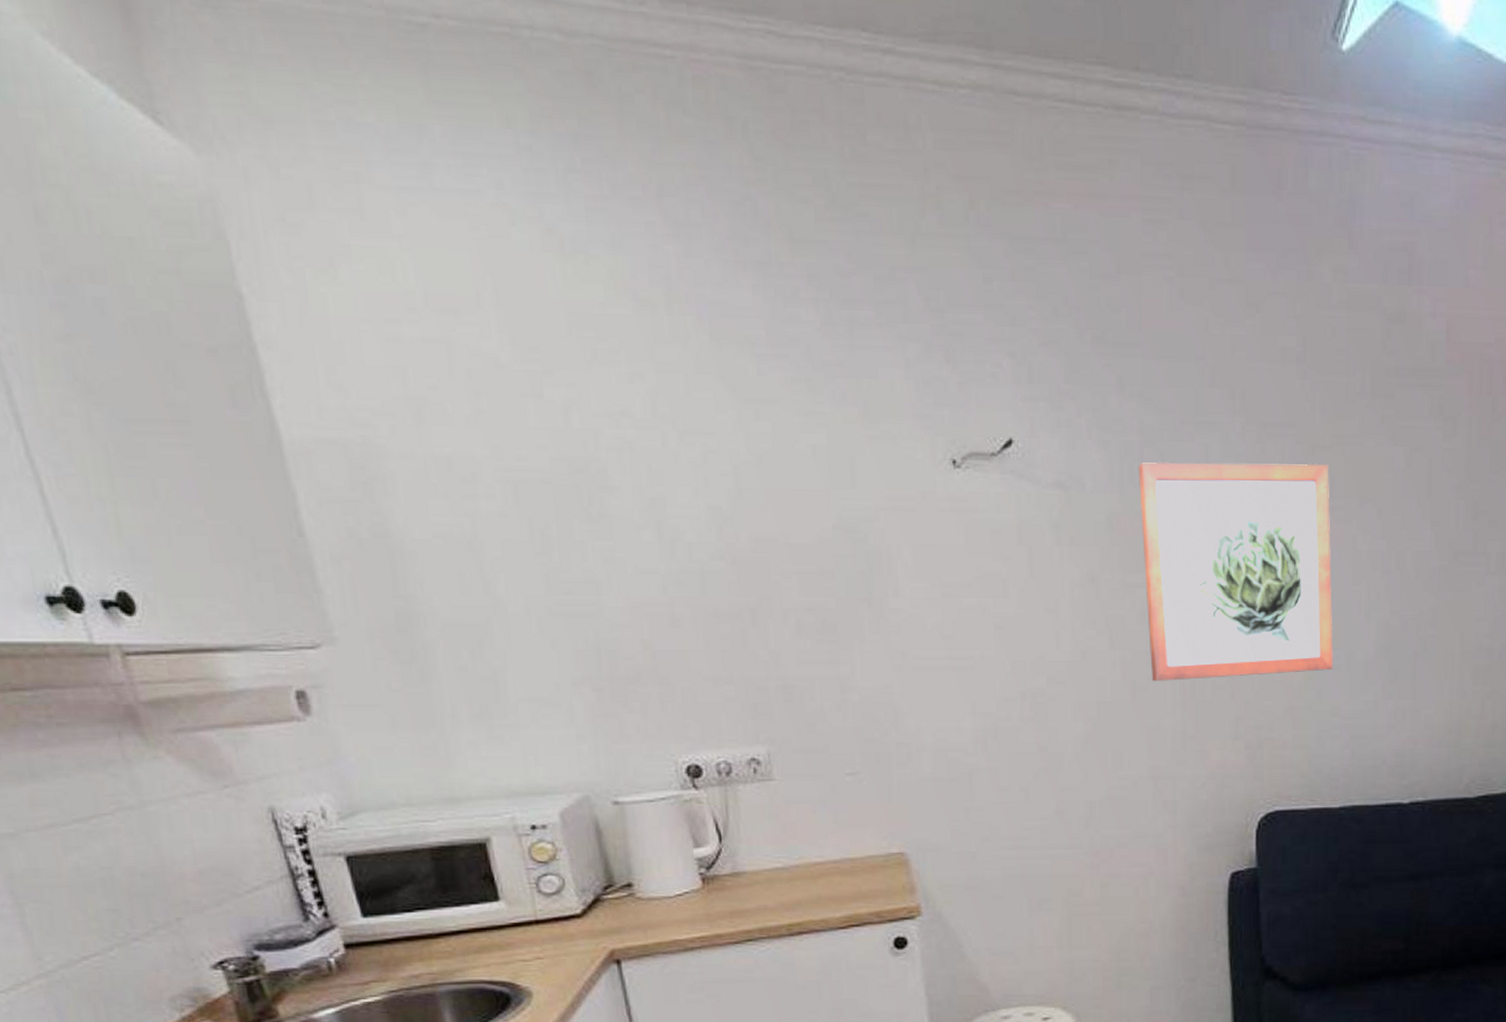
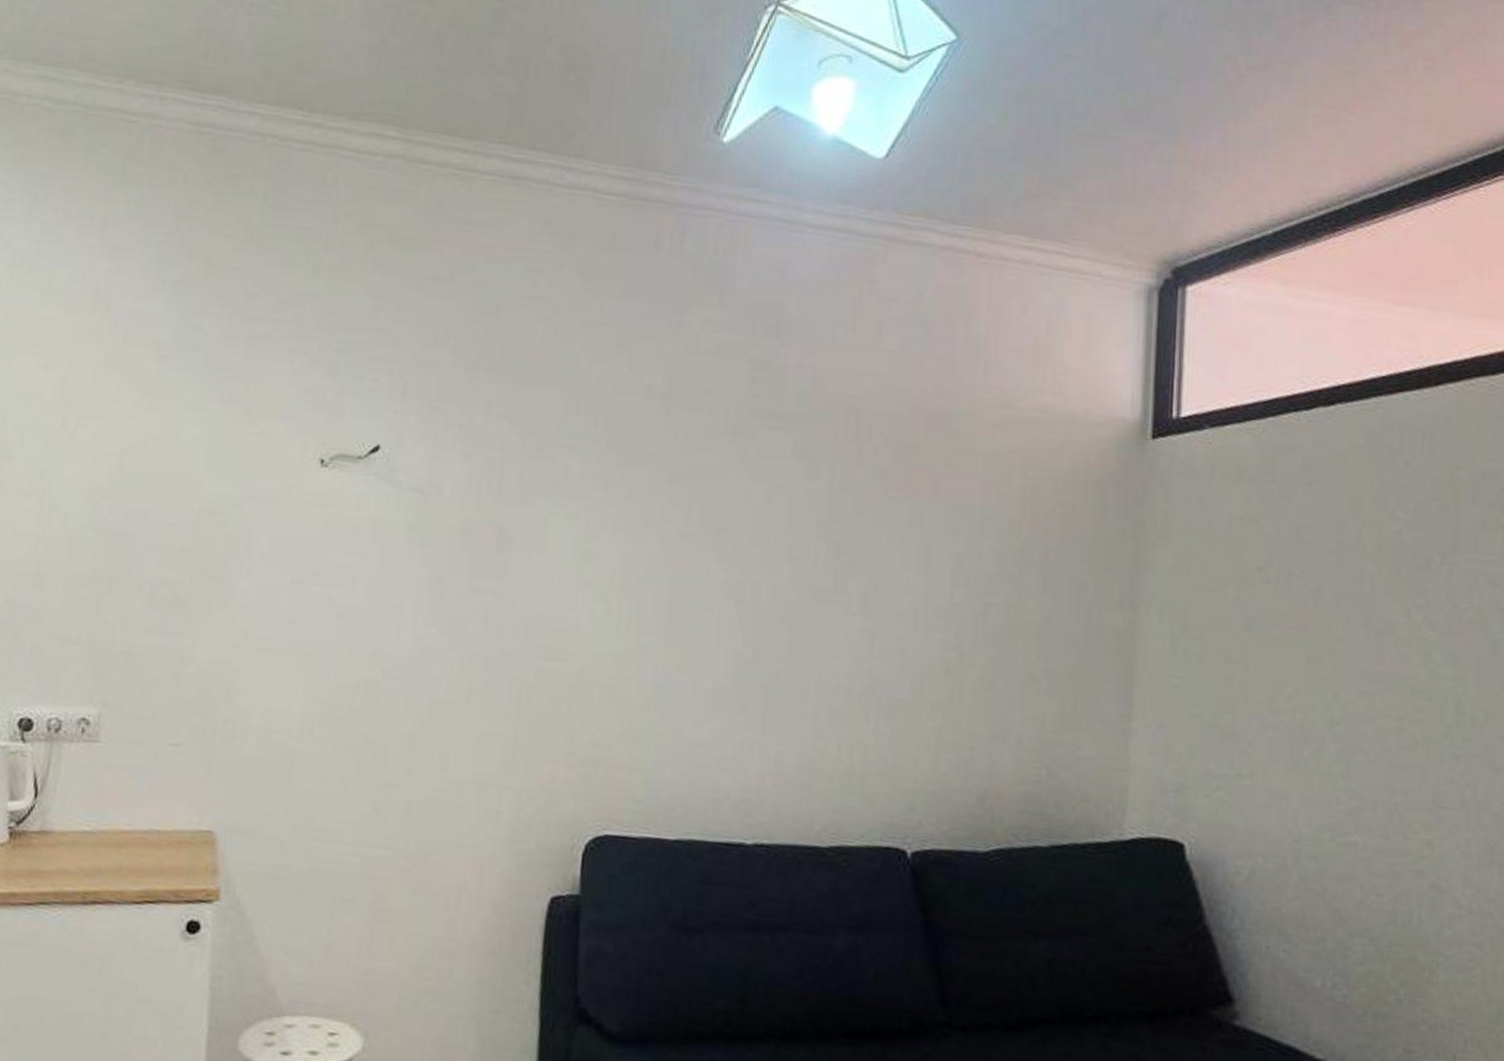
wall art: present [1138,462,1333,681] -> none [488,476,687,694]

